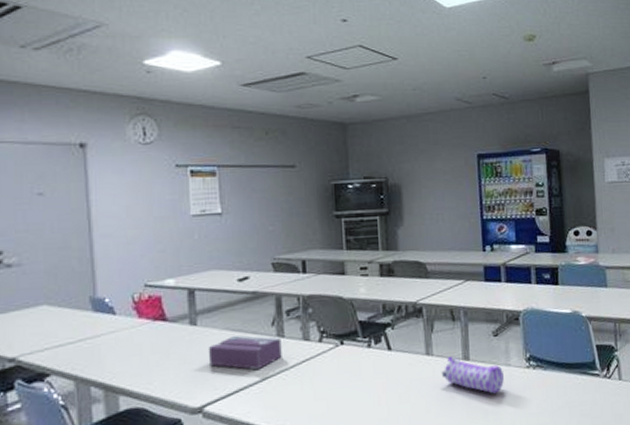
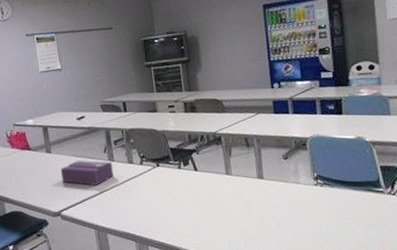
pencil case: present [441,355,504,394] -> none [239,175,295,206]

